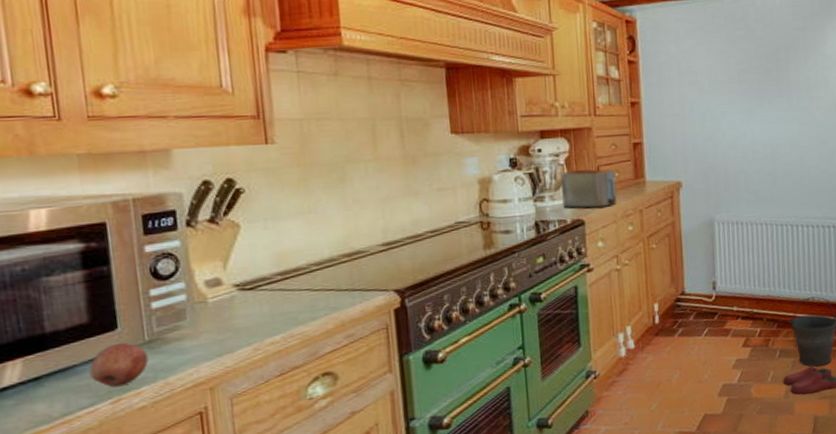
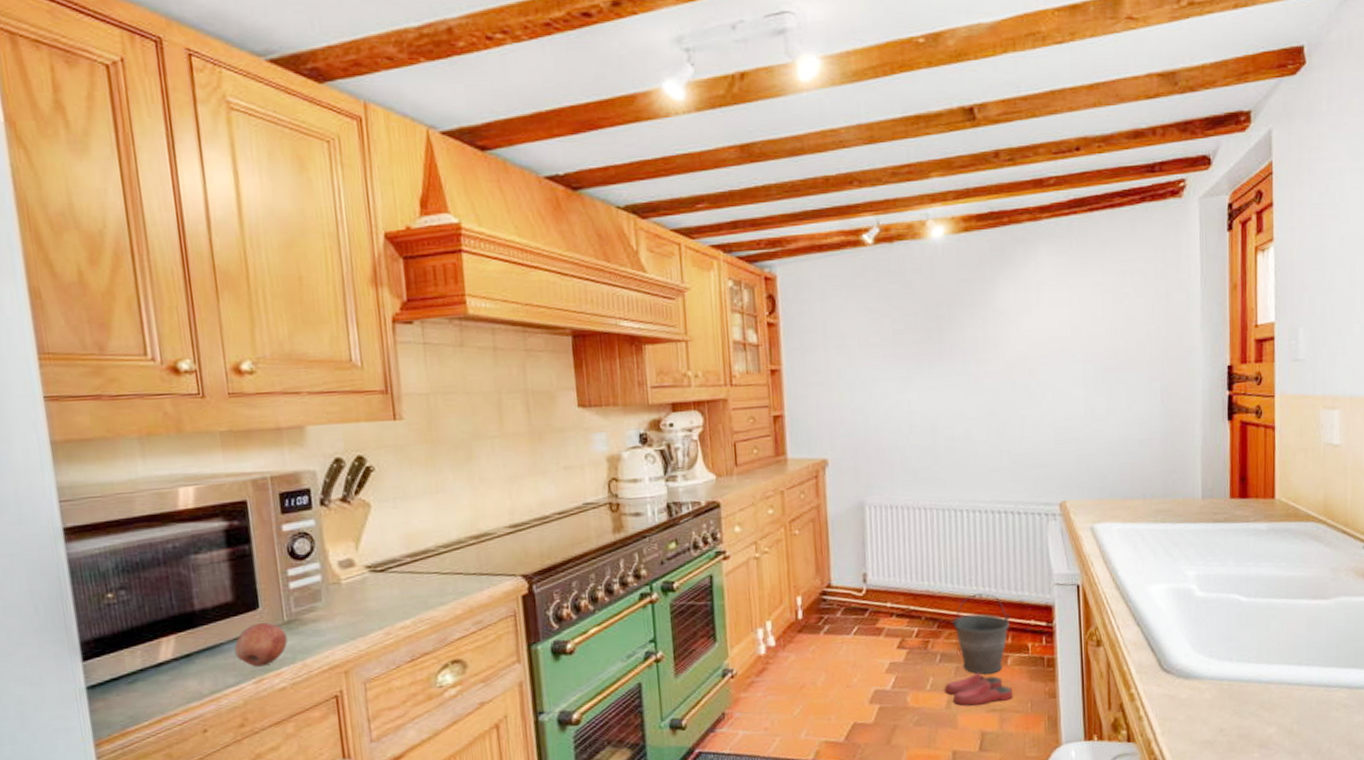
toaster: present [559,168,617,209] -> none [693,444,756,490]

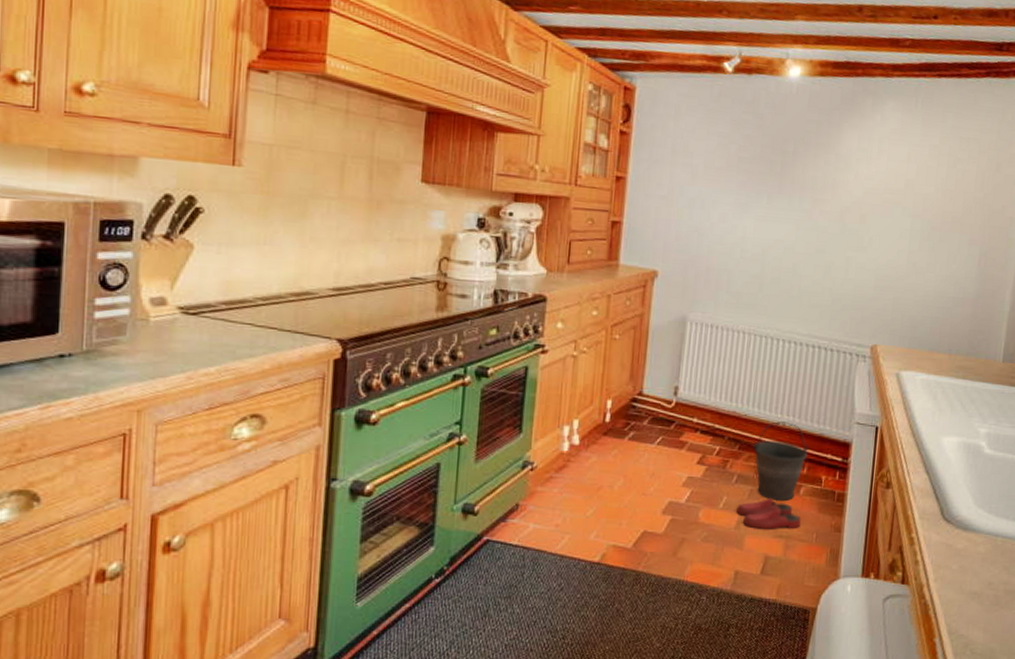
fruit: present [234,623,288,667] -> none [24,348,83,393]

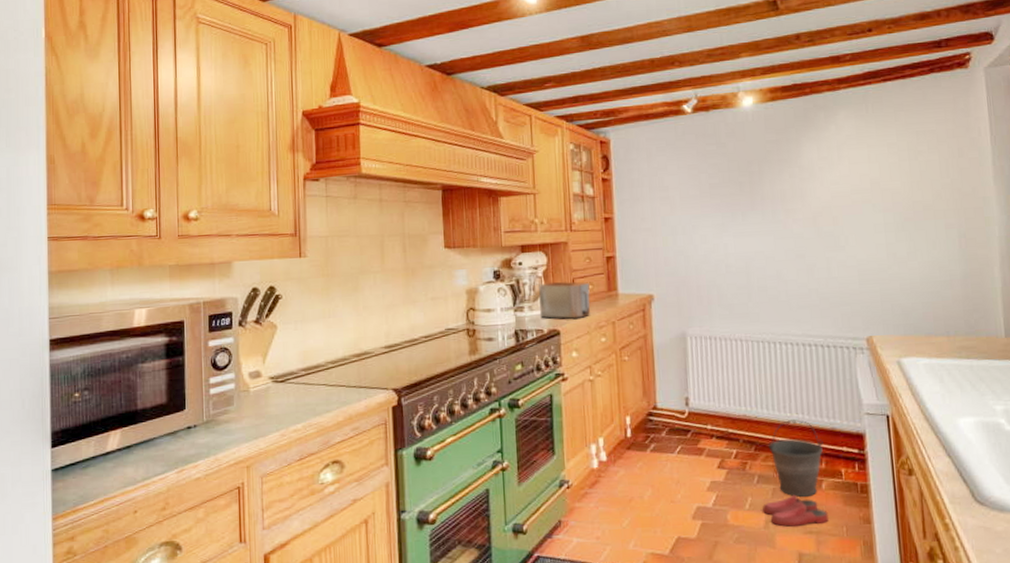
toaster: none [525,239,588,287] -> present [538,281,591,320]

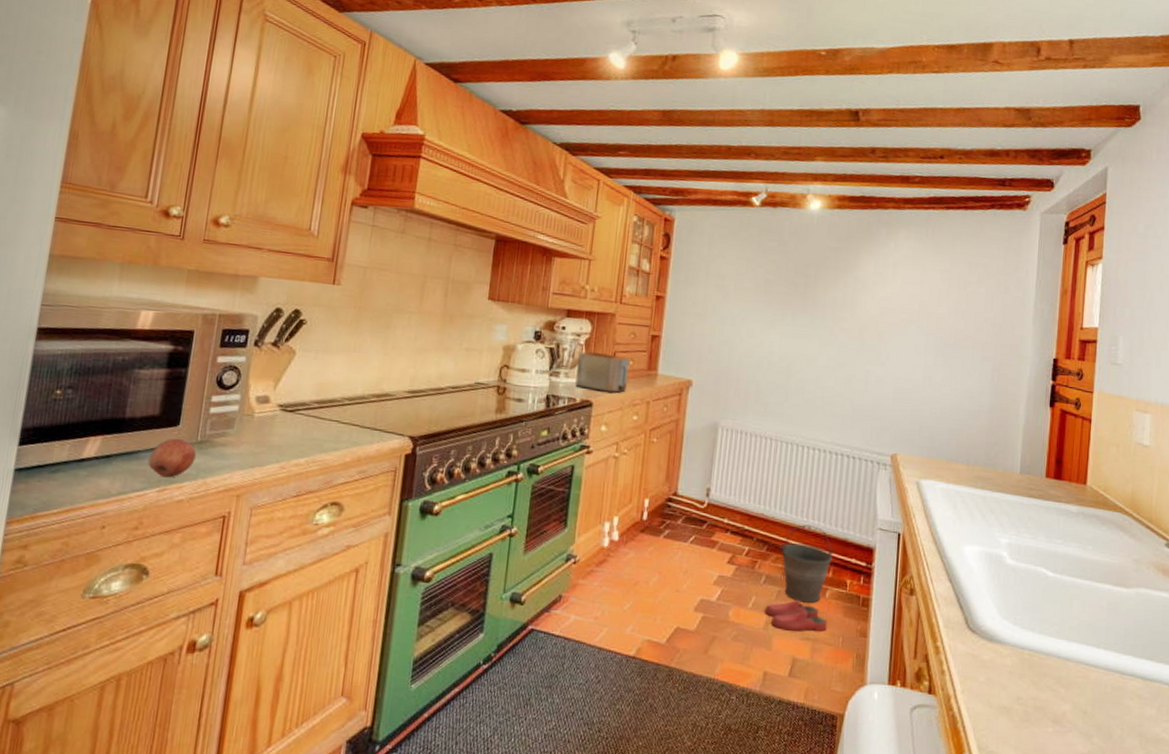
fruit: none [164,422,205,459] -> present [147,438,196,478]

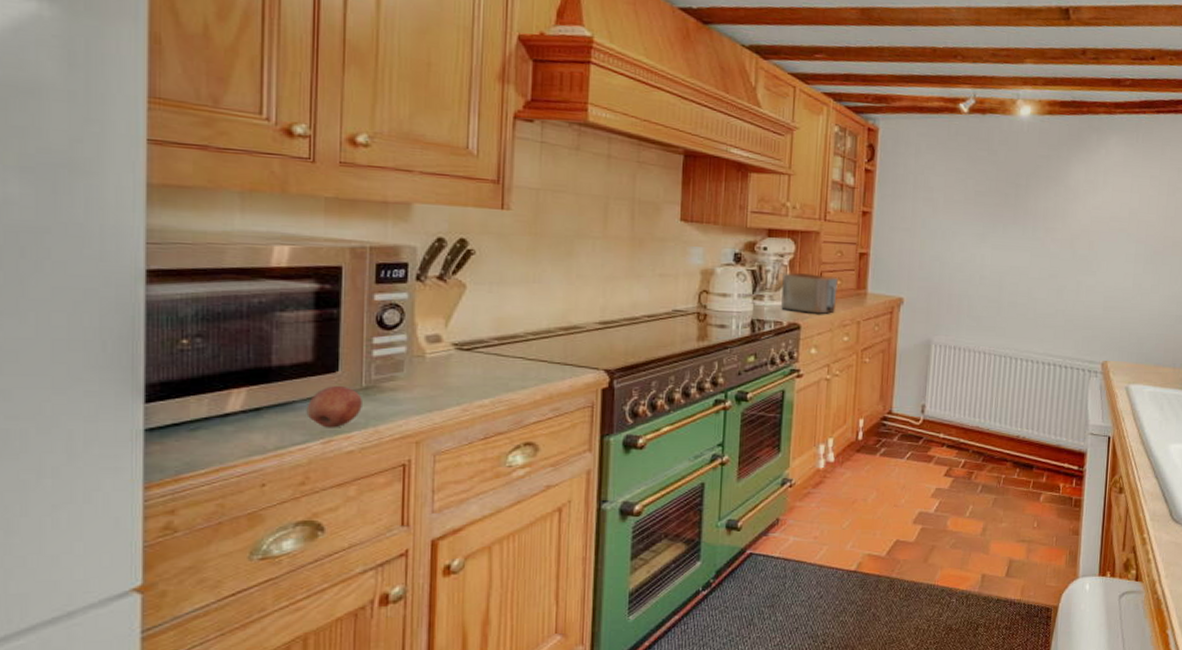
slippers: present [765,599,827,632] -> none [982,505,1042,535]
bucket: present [779,525,834,604] -> none [995,434,1048,509]

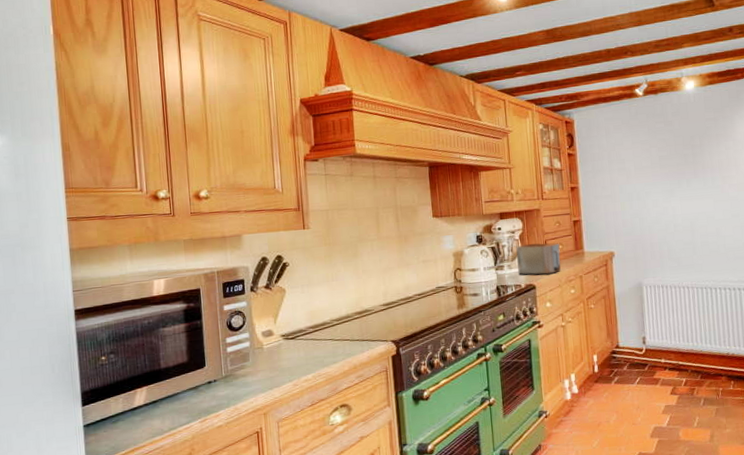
fruit: present [306,386,362,428] -> none [187,377,224,410]

